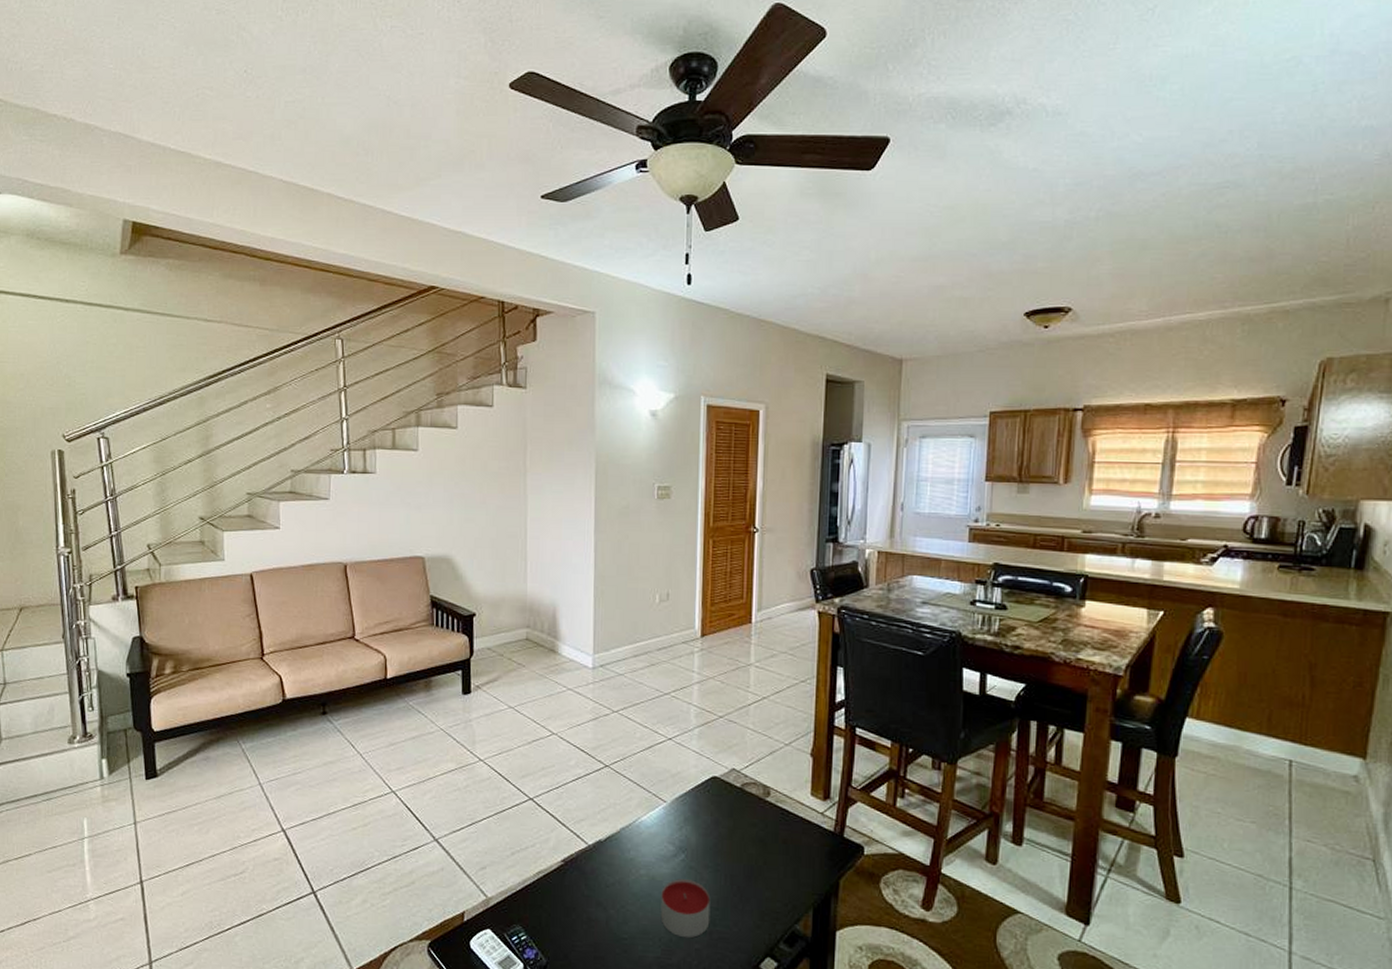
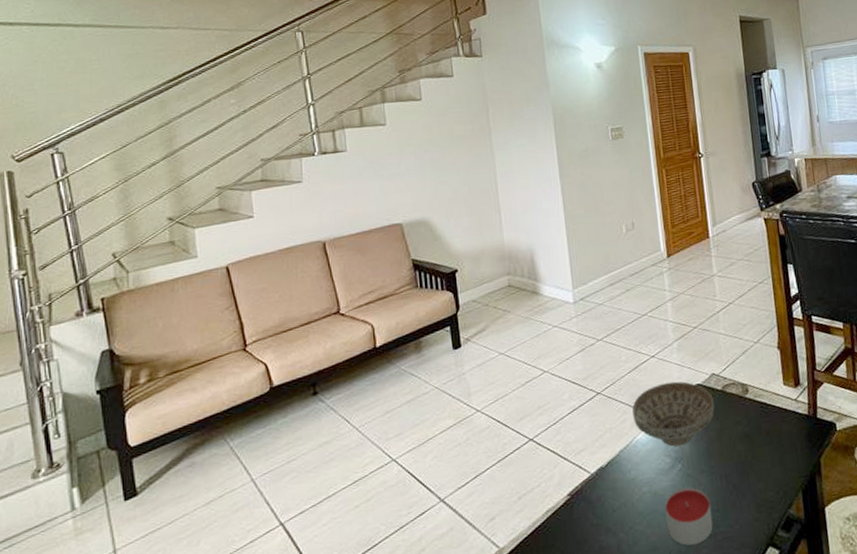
decorative bowl: none [640,768,730,836] -> present [632,381,715,447]

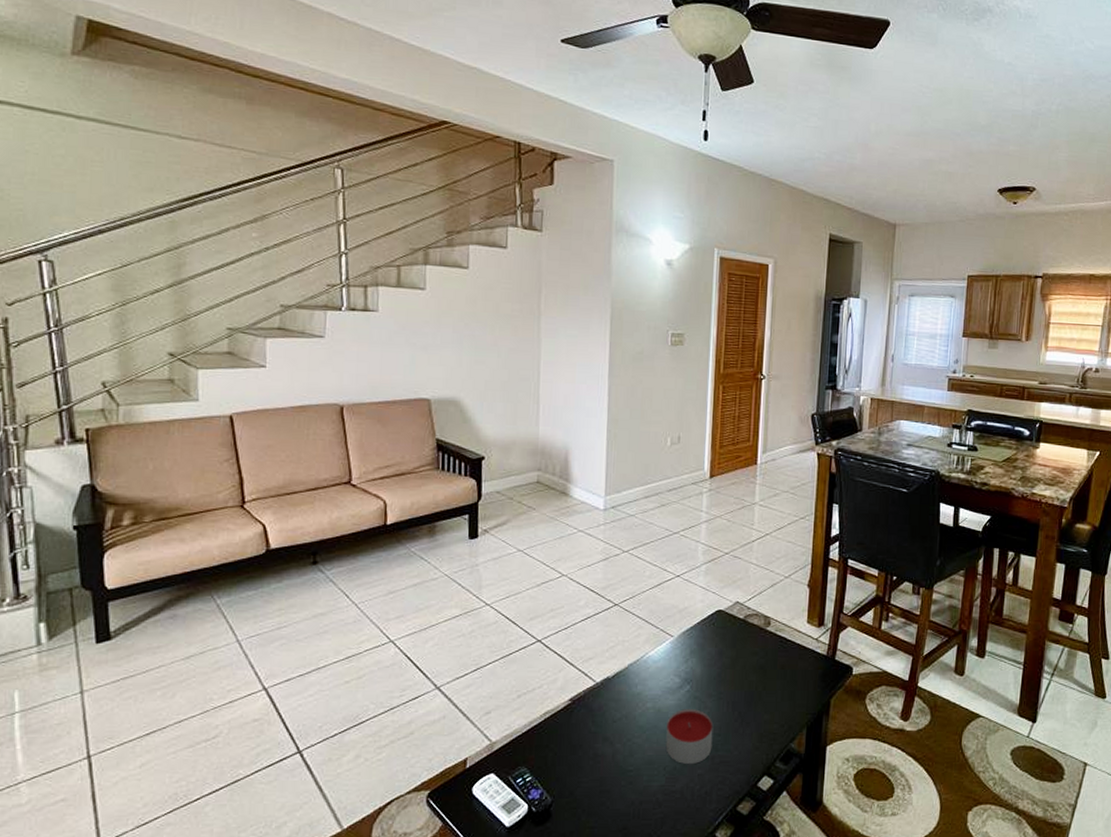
decorative bowl: present [632,381,715,447] -> none [648,604,734,668]

